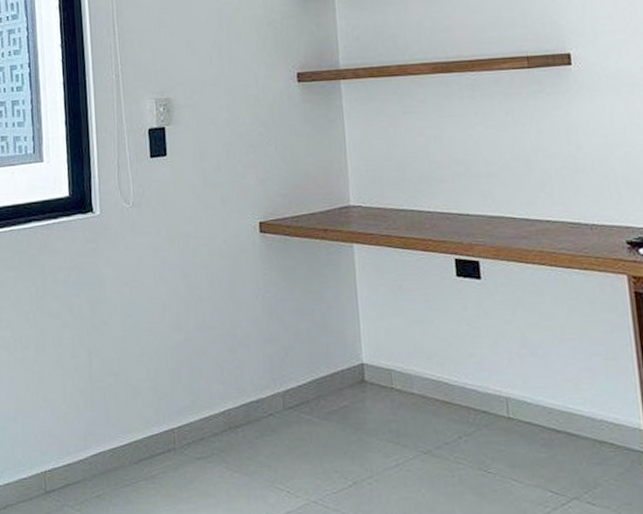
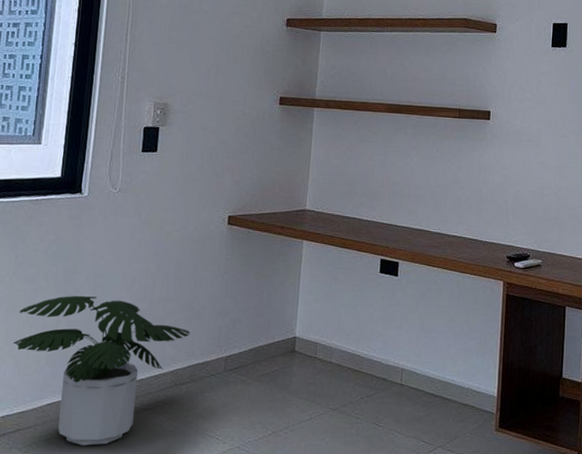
potted plant: none [48,328,238,502] -> present [13,295,191,446]

